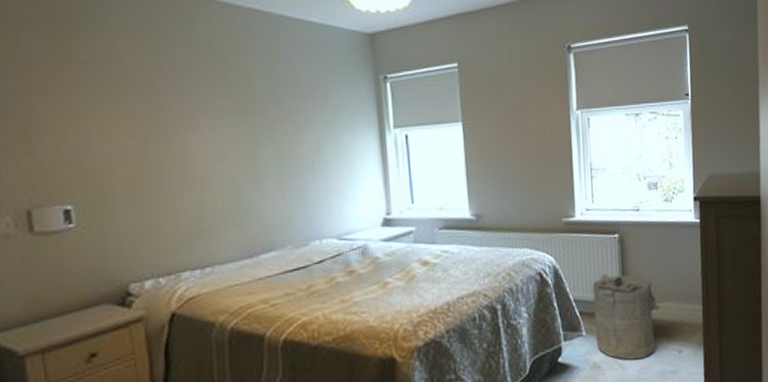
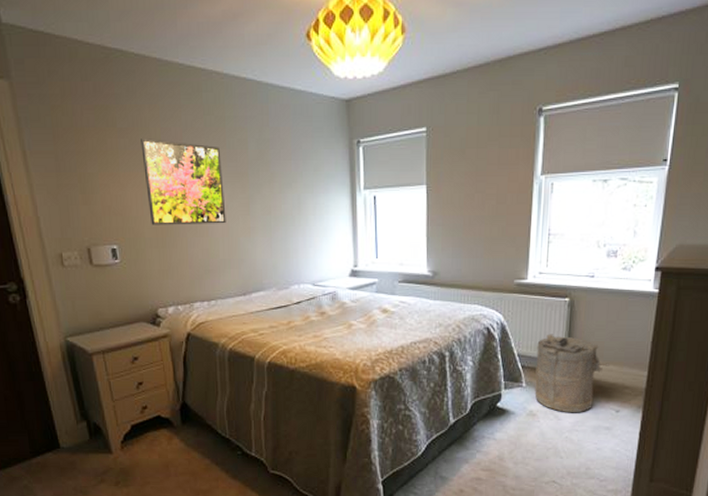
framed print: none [113,73,227,178] -> present [141,139,226,225]

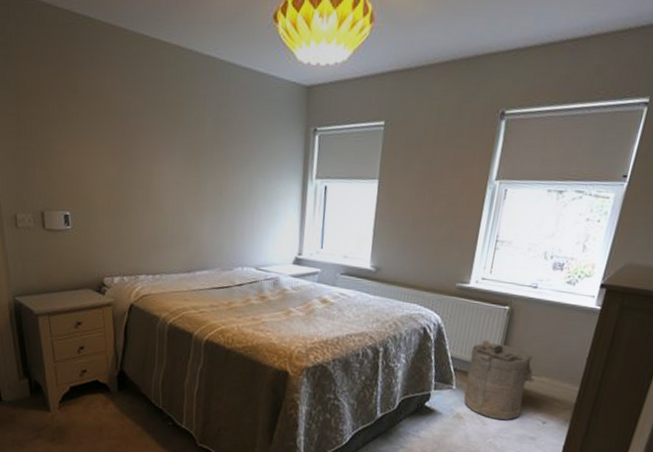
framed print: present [141,139,226,225] -> none [100,108,178,201]

